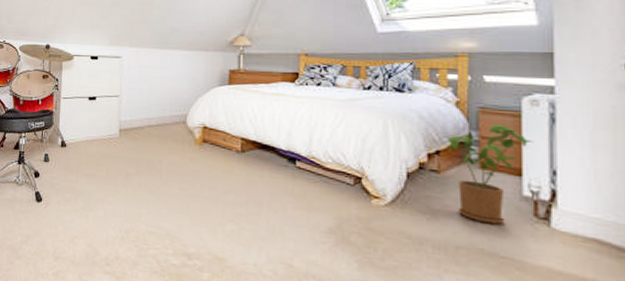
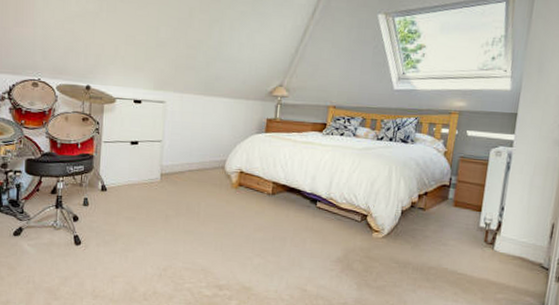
house plant: present [447,125,533,225] -> none [433,171,493,249]

